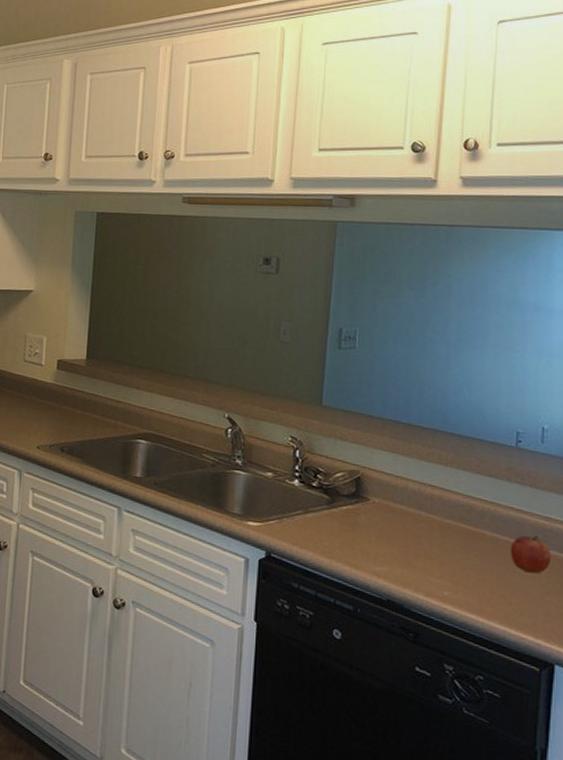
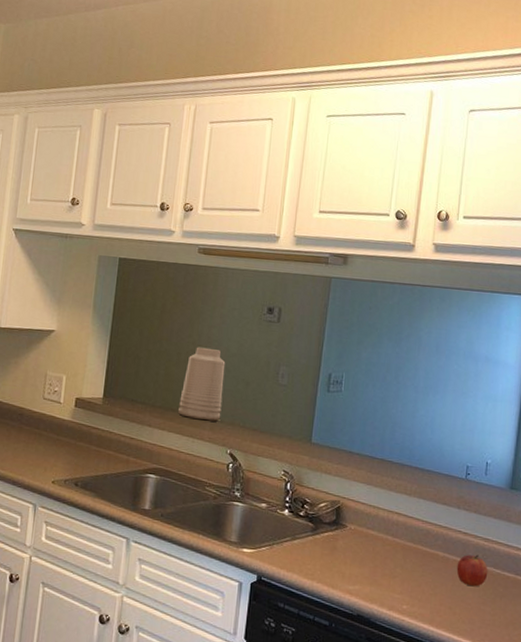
vase: none [167,303,219,384] -> present [177,347,226,423]

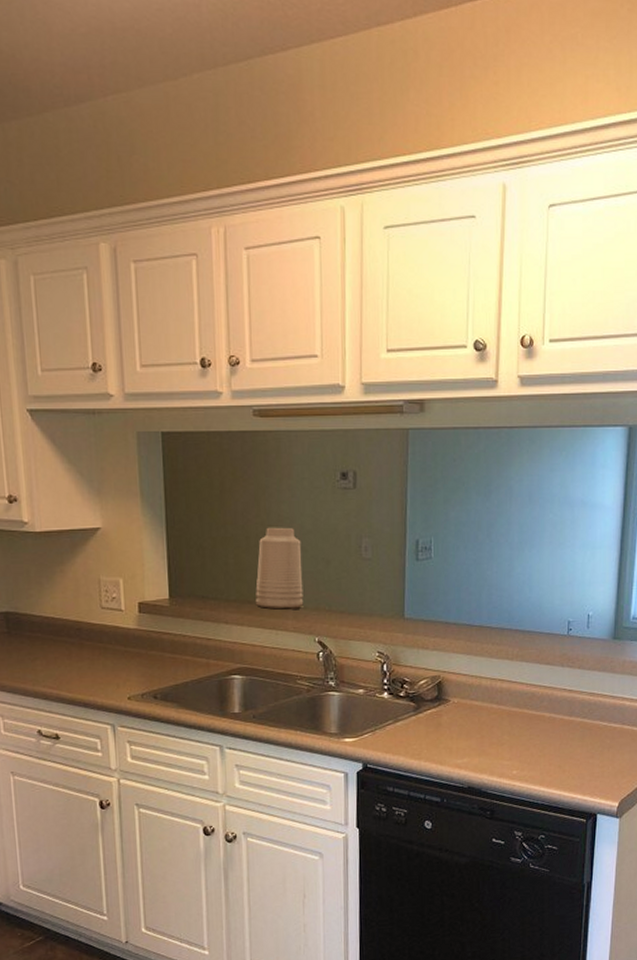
fruit: present [456,554,488,587] -> none [564,710,595,743]

